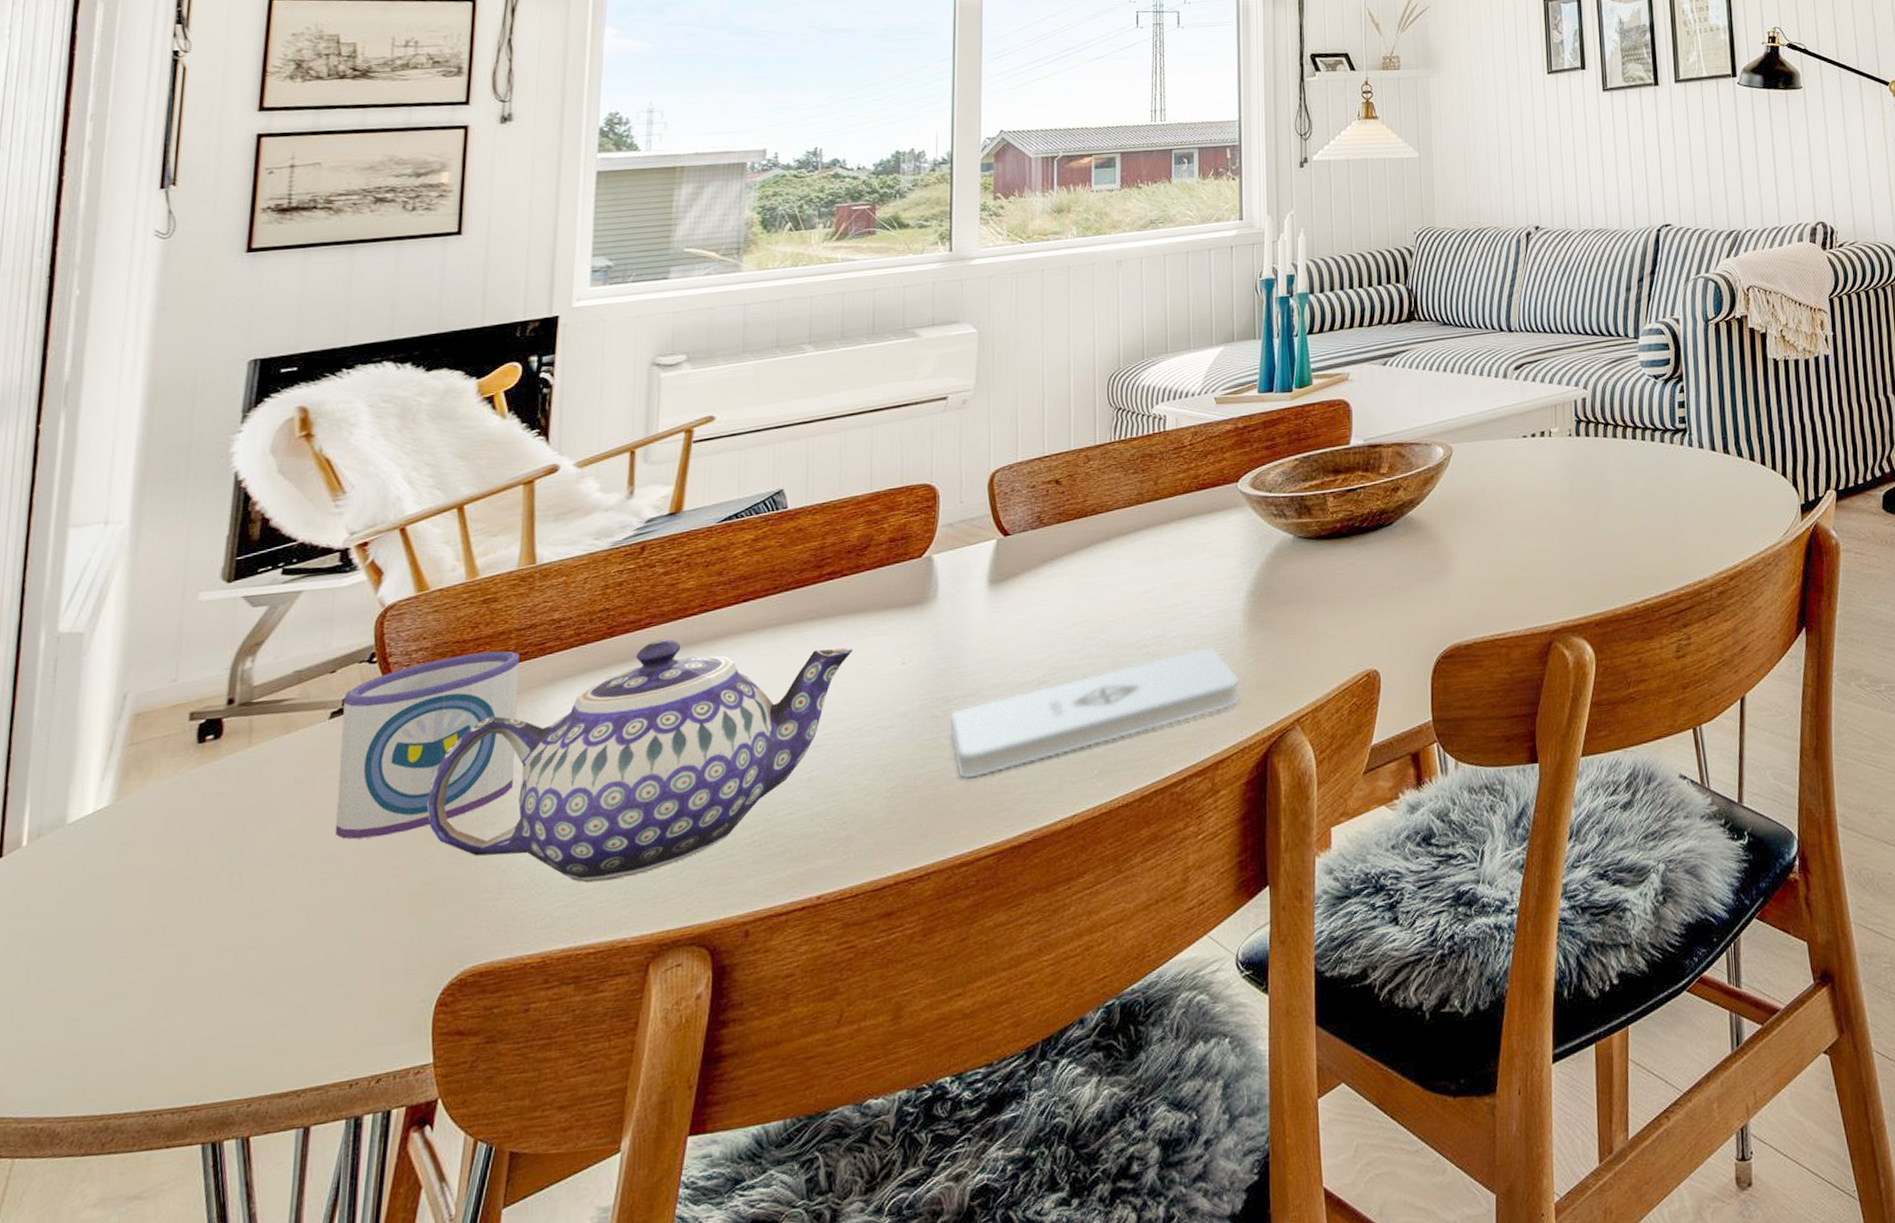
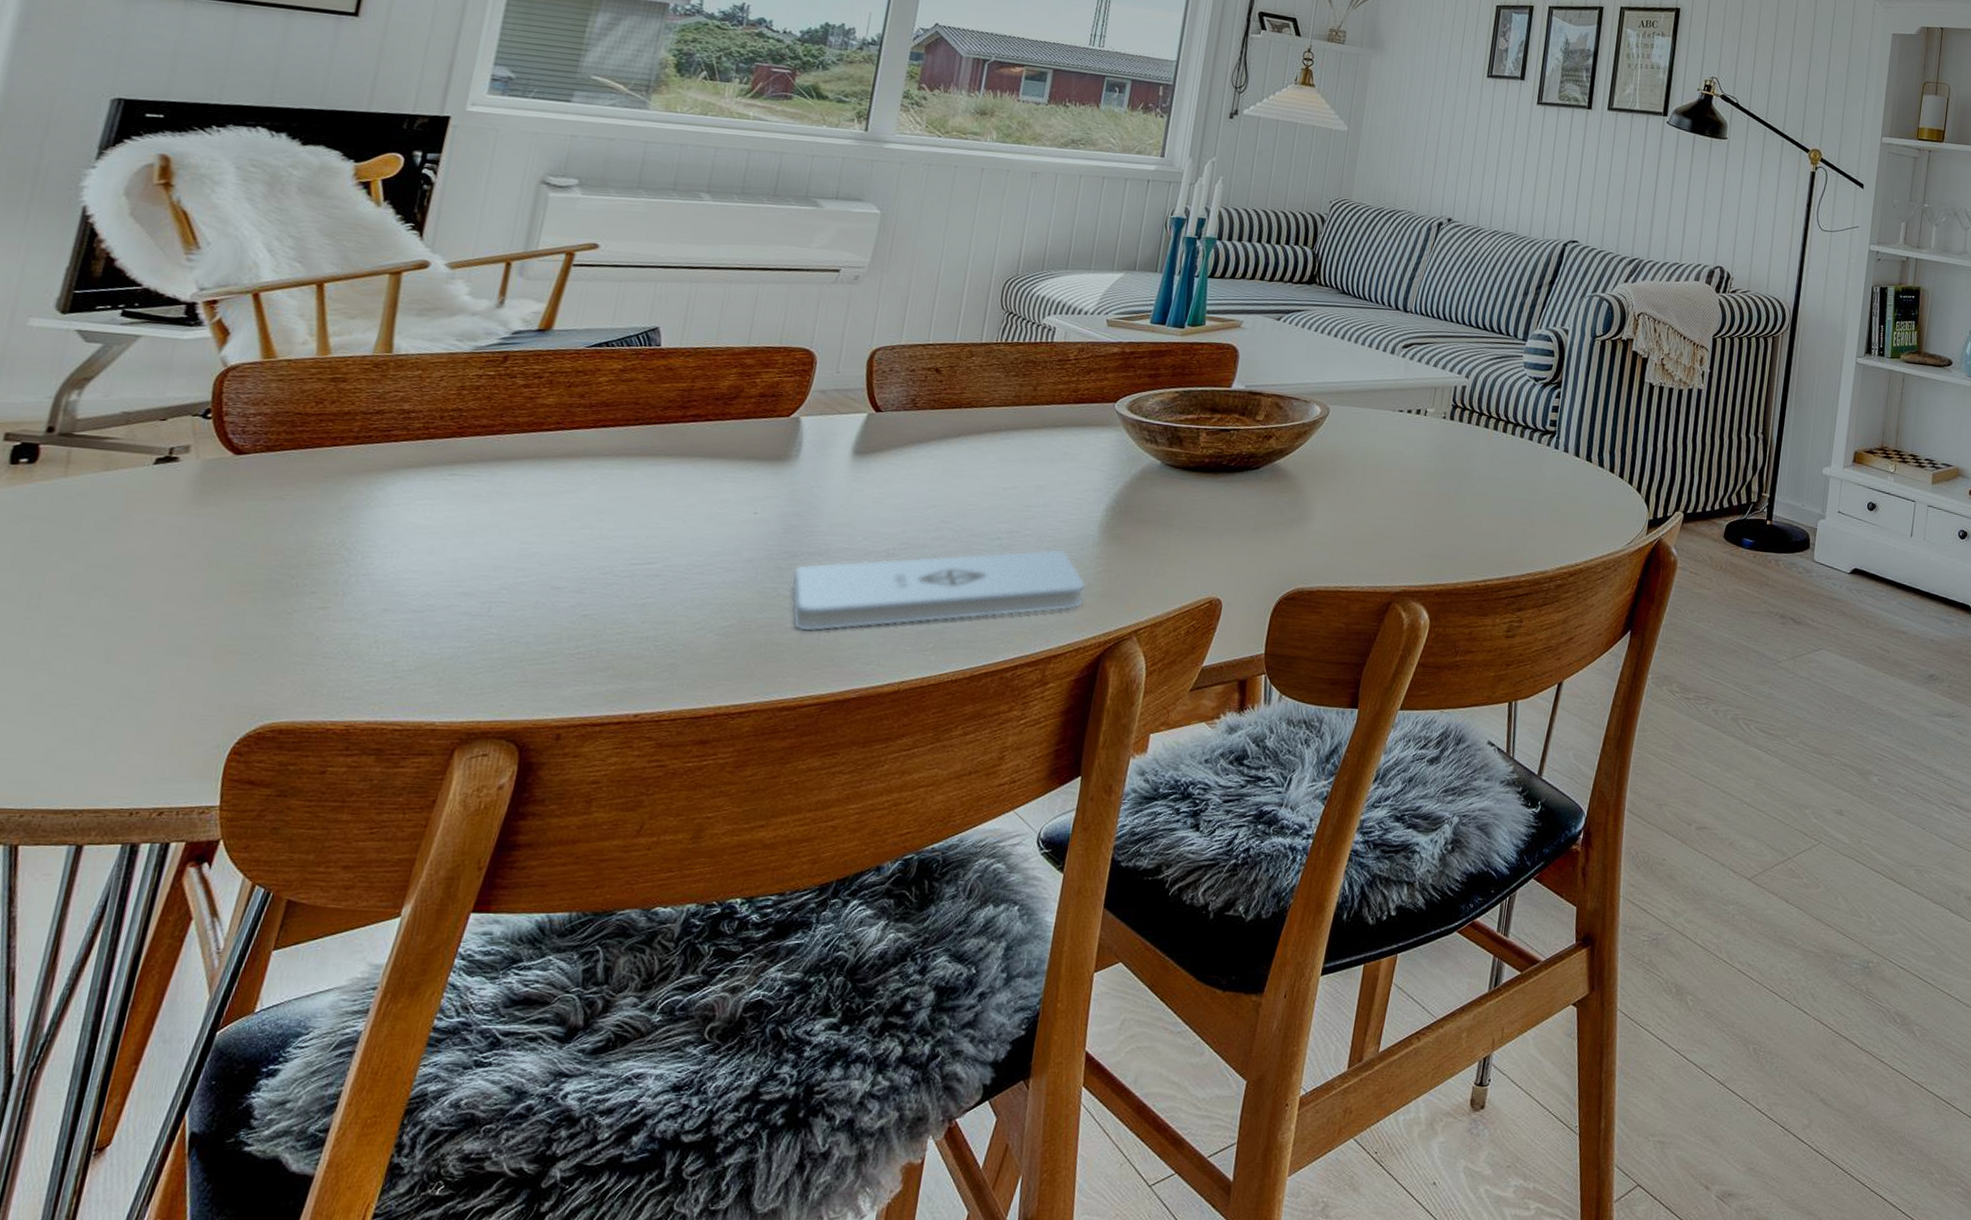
mug: present [335,650,520,839] -> none [145,427,363,586]
teapot: present [427,638,854,883] -> none [245,447,707,666]

